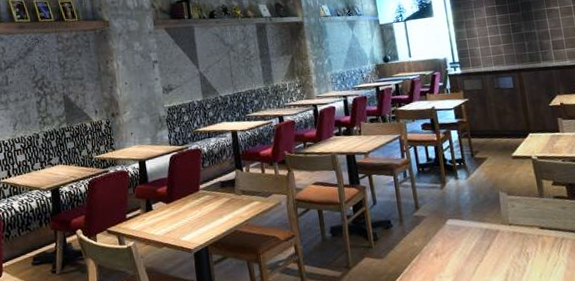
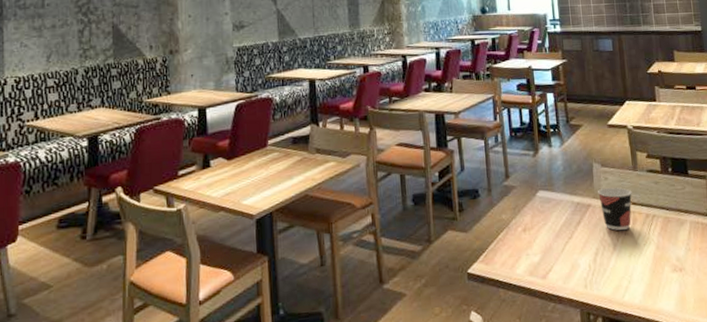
cup: none [505,213,540,253] -> present [598,187,632,230]

